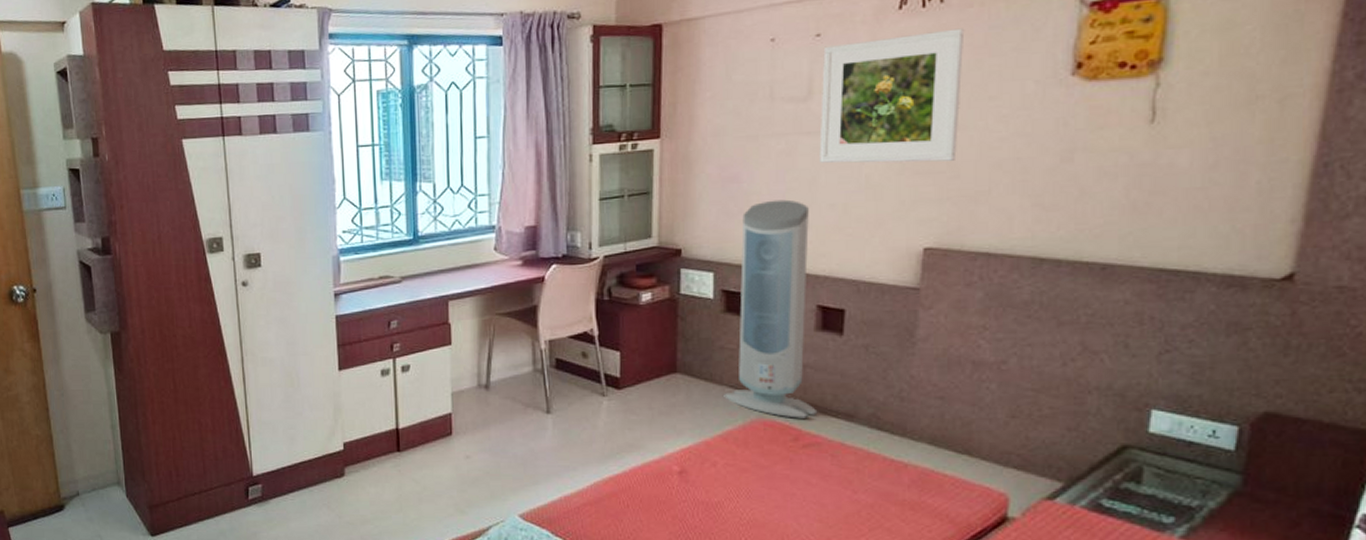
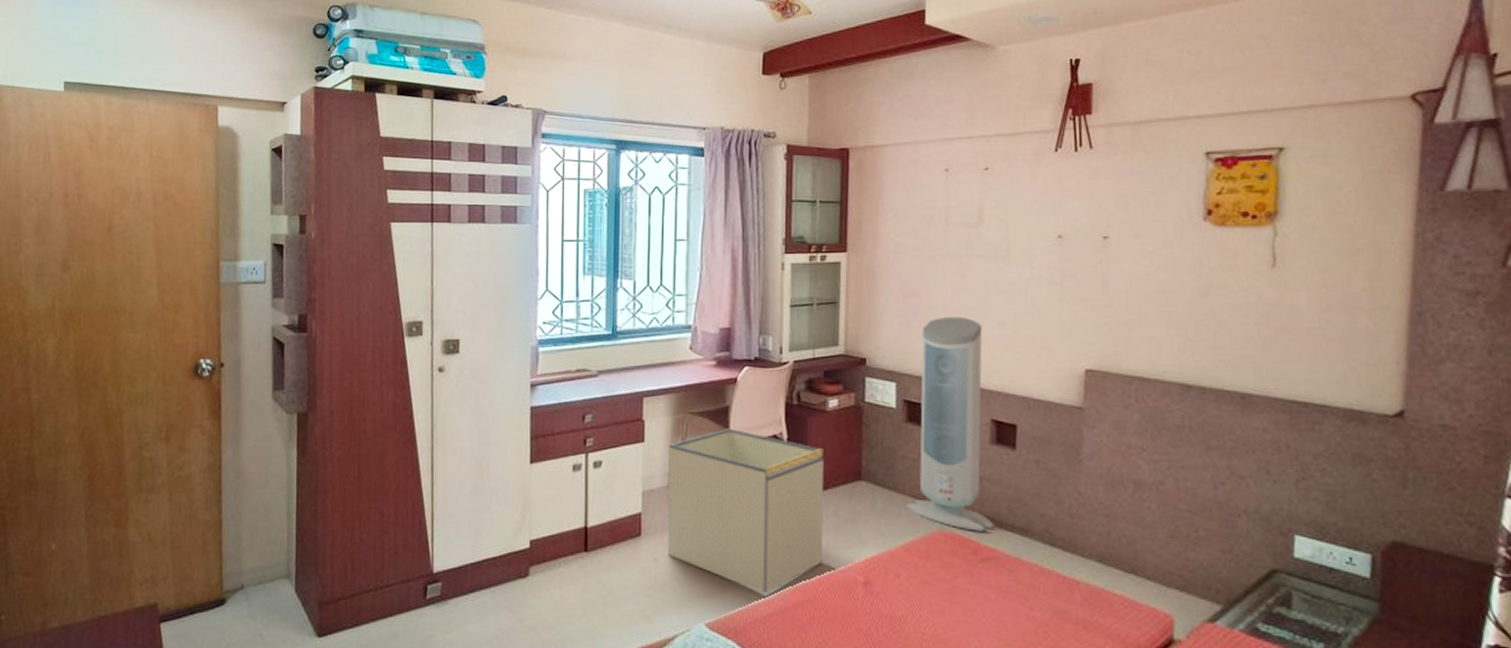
storage bin: none [477,327,637,486] -> present [667,428,824,594]
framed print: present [819,28,965,164] -> none [989,172,1112,290]

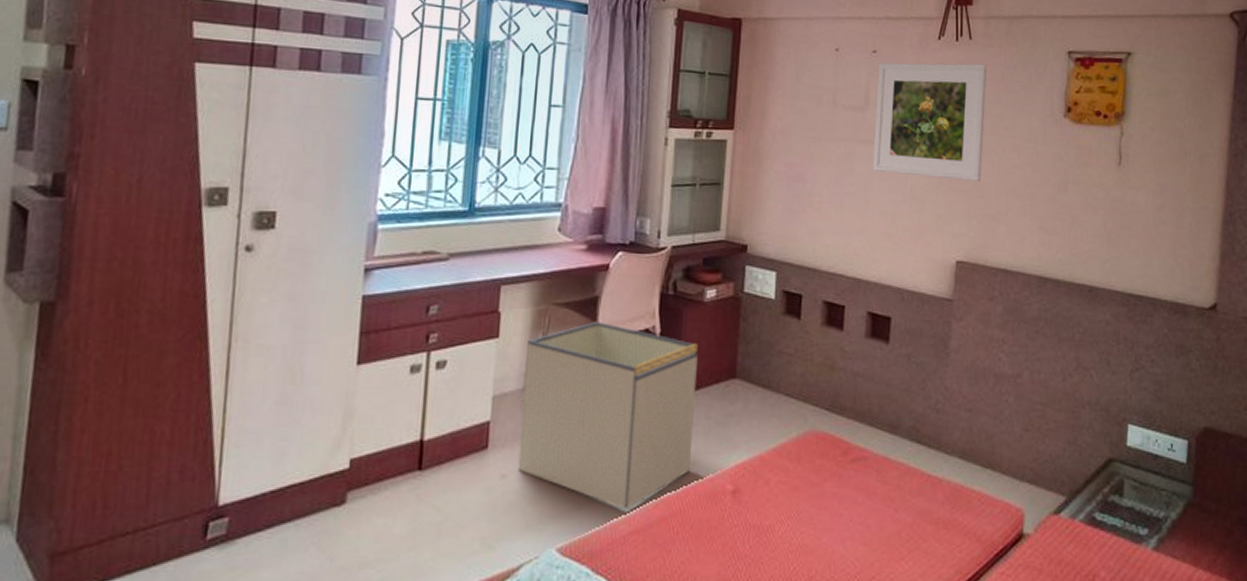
air purifier: present [906,316,995,532] -> none [780,202,865,431]
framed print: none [989,172,1112,290] -> present [873,63,988,181]

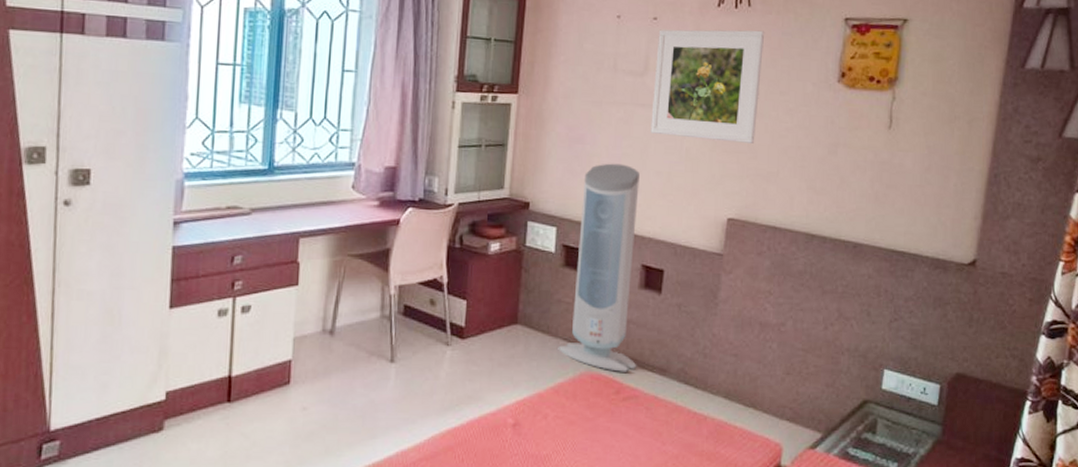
storage bin: present [517,321,698,510] -> none [317,271,482,439]
air purifier: none [780,202,865,431] -> present [558,163,640,372]

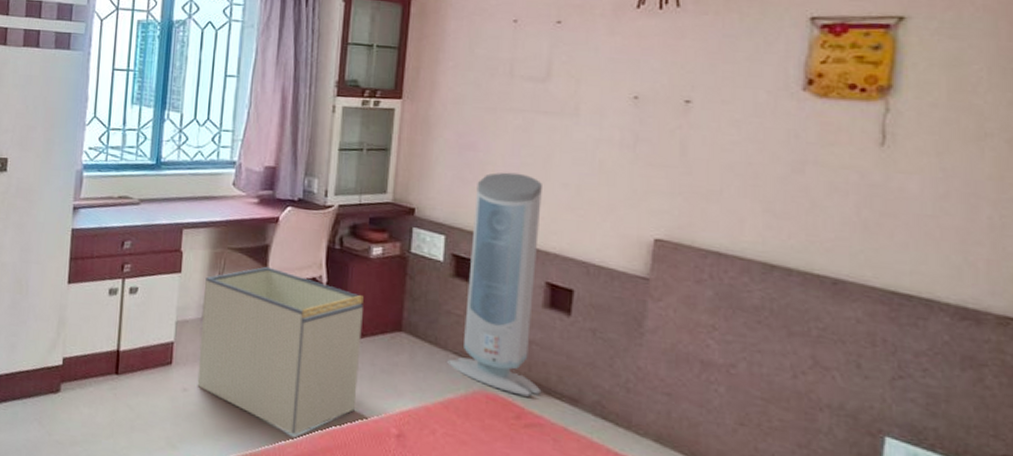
storage bin: none [317,271,482,439] -> present [197,266,364,436]
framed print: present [650,29,765,143] -> none [555,32,700,157]

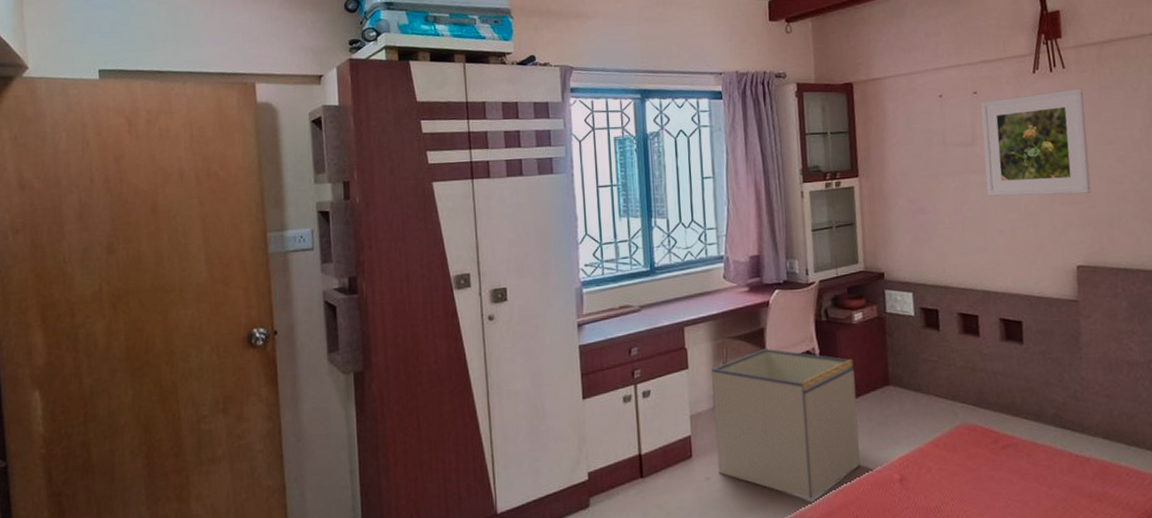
air purifier: present [447,172,542,397] -> none [931,227,1011,422]
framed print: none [555,32,700,157] -> present [980,88,1091,197]

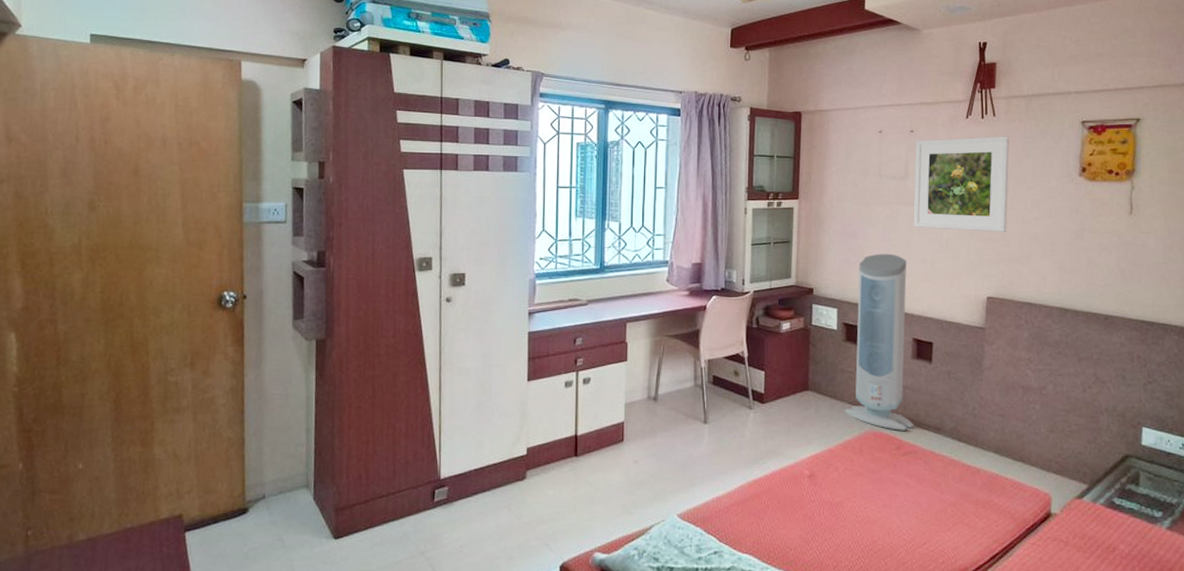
storage bin: present [712,348,861,500] -> none [646,348,778,488]
air purifier: none [931,227,1011,422] -> present [844,253,914,431]

